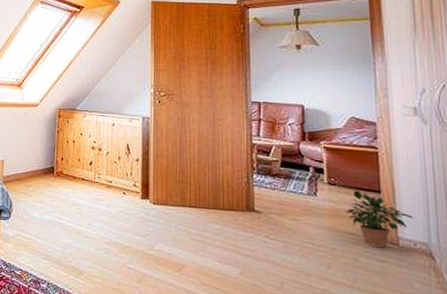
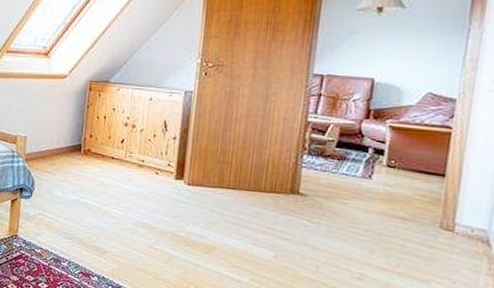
potted plant: present [344,190,414,249] -> none [400,173,477,235]

